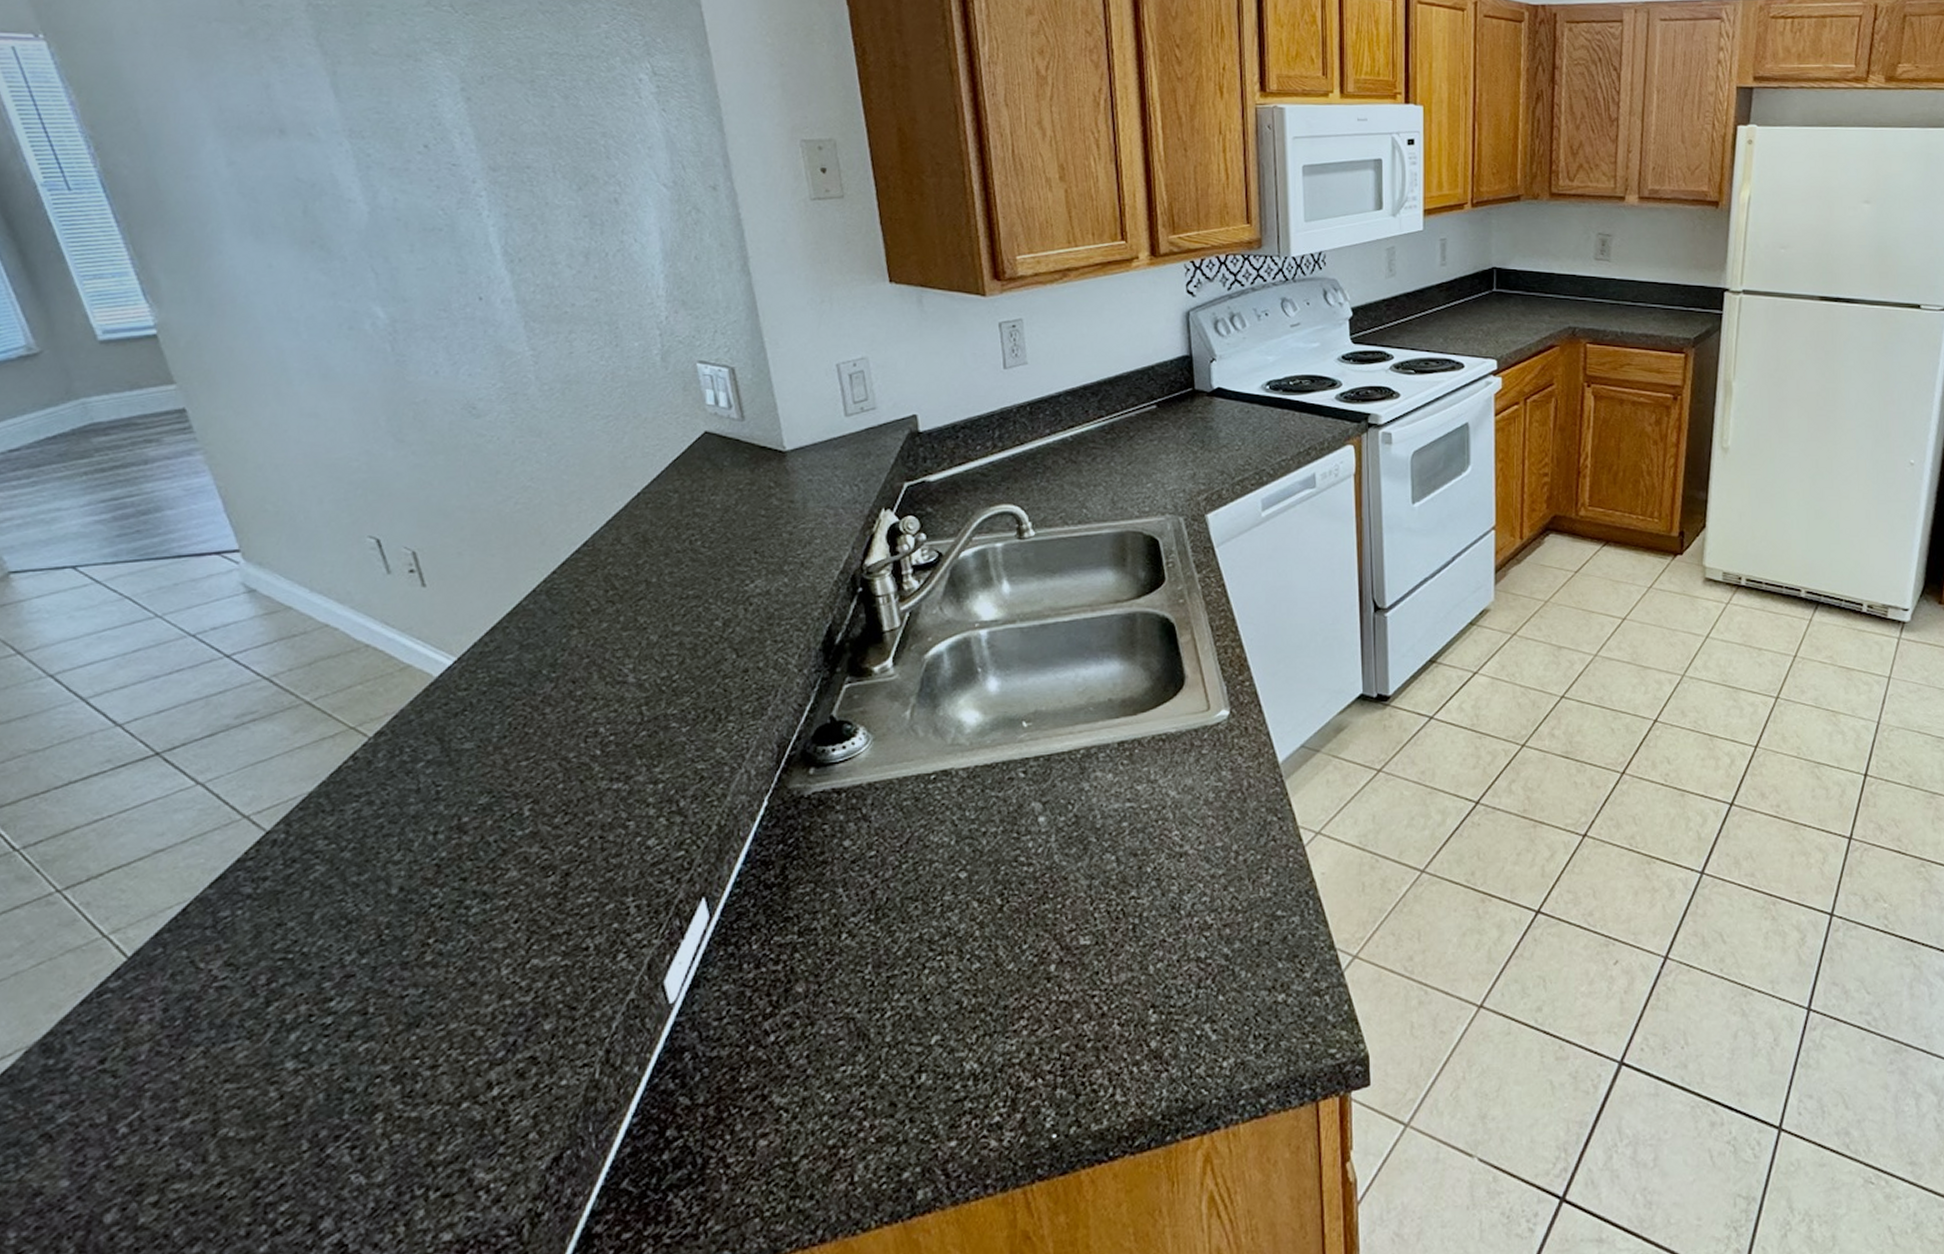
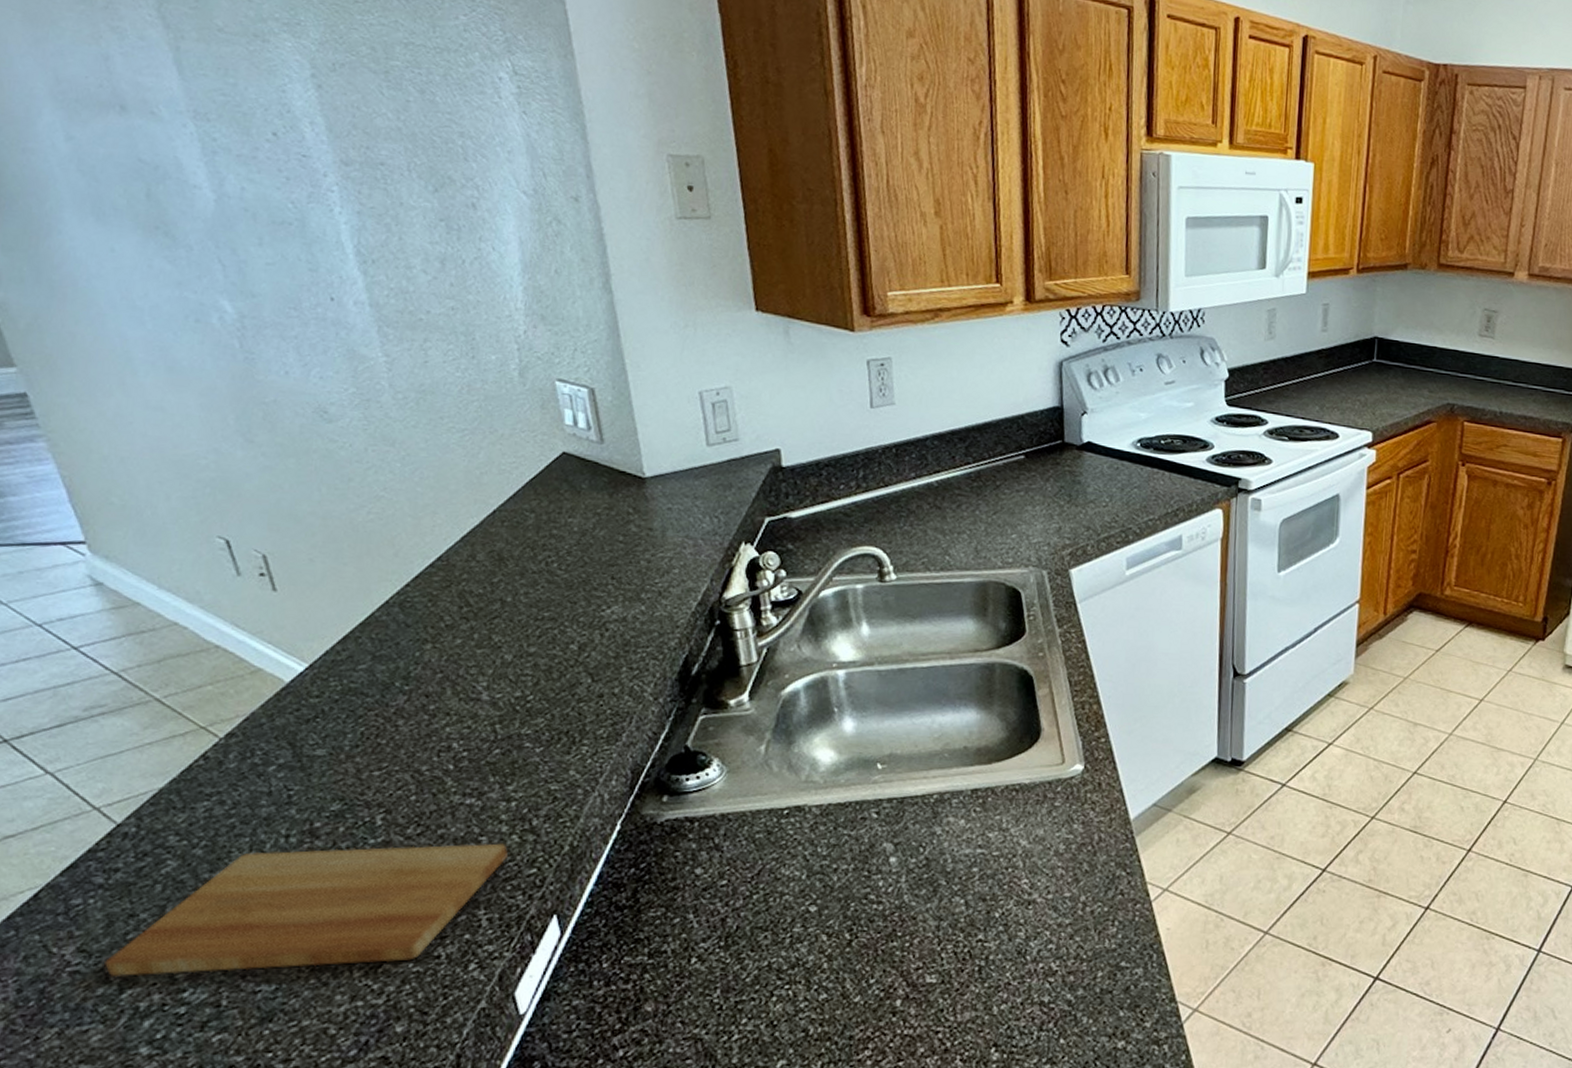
cutting board: none [251,827,656,990] -> present [104,843,509,978]

